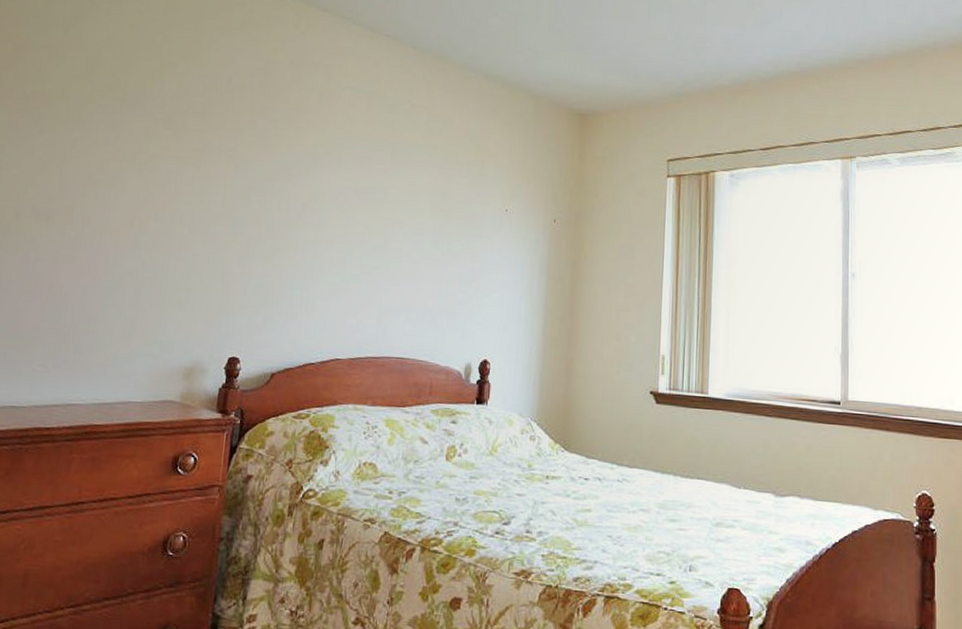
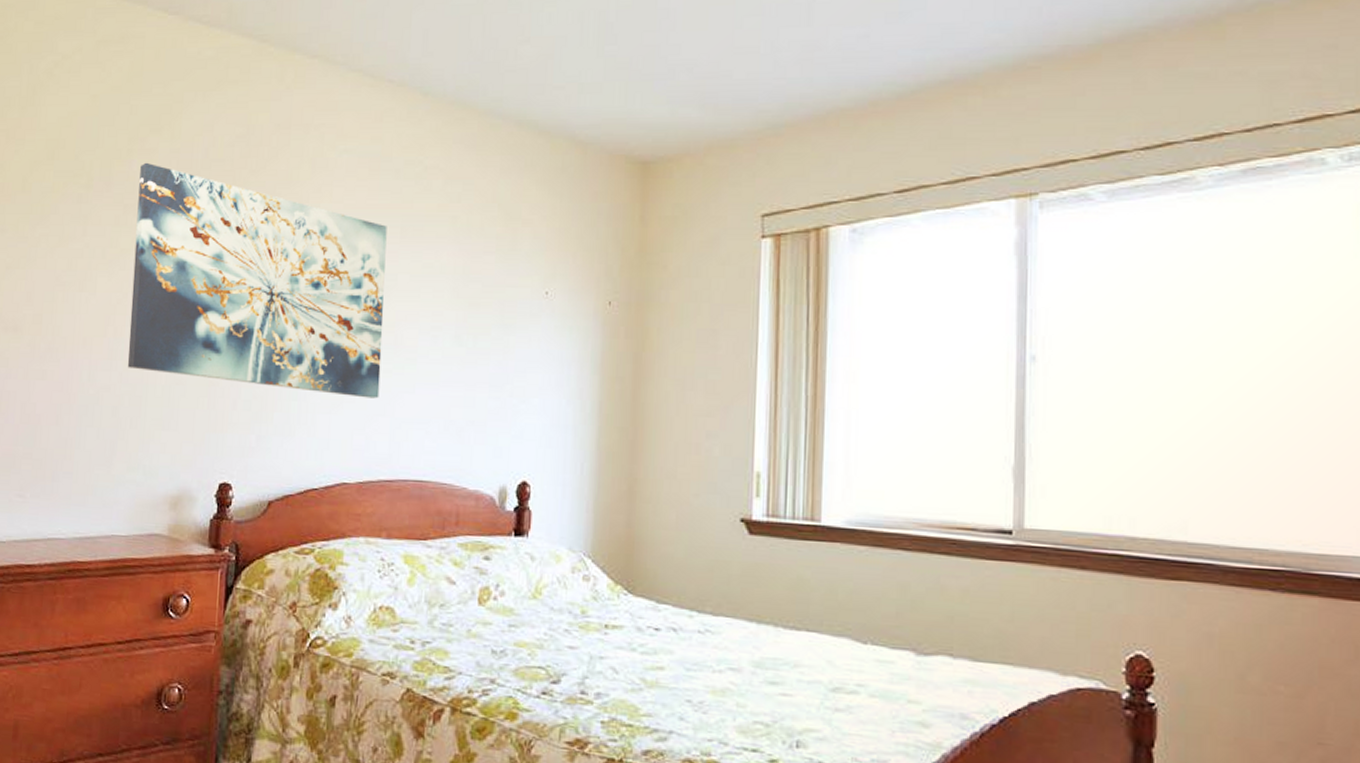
wall art: none [151,83,381,290] -> present [127,162,387,399]

